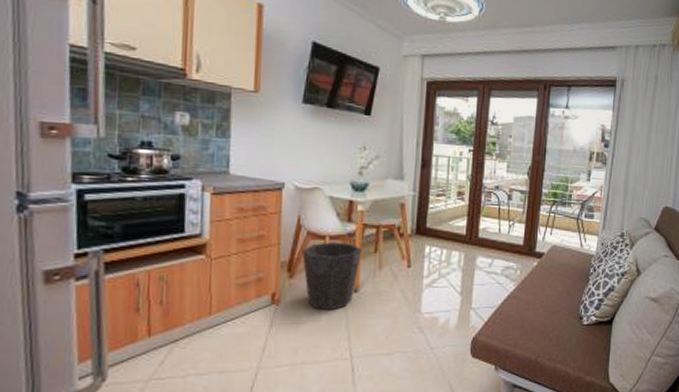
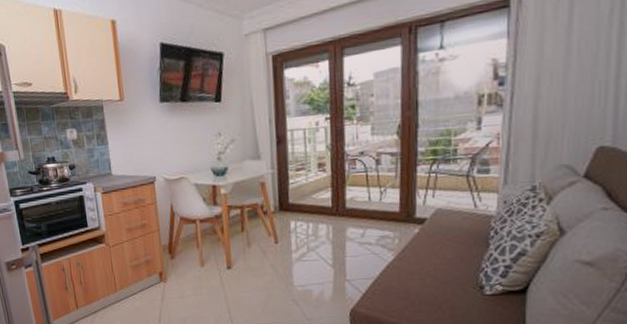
waste bin: present [302,242,361,311] -> none [178,224,230,286]

